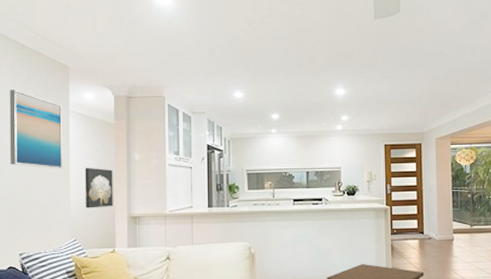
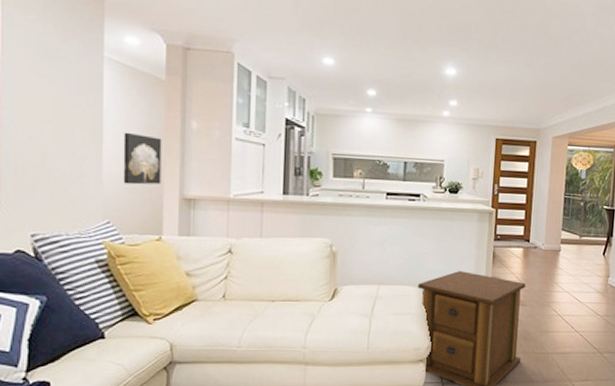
wall art: present [9,90,63,169] -> none [18,19,94,131]

